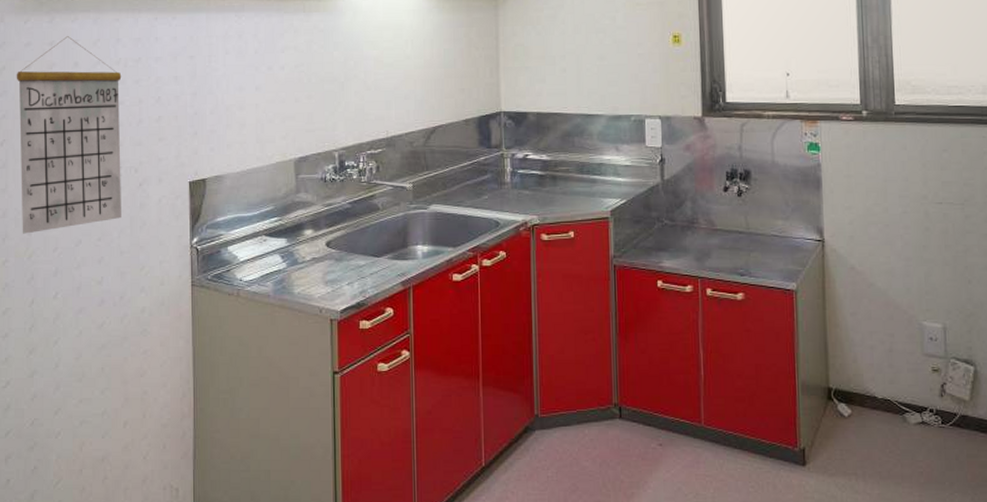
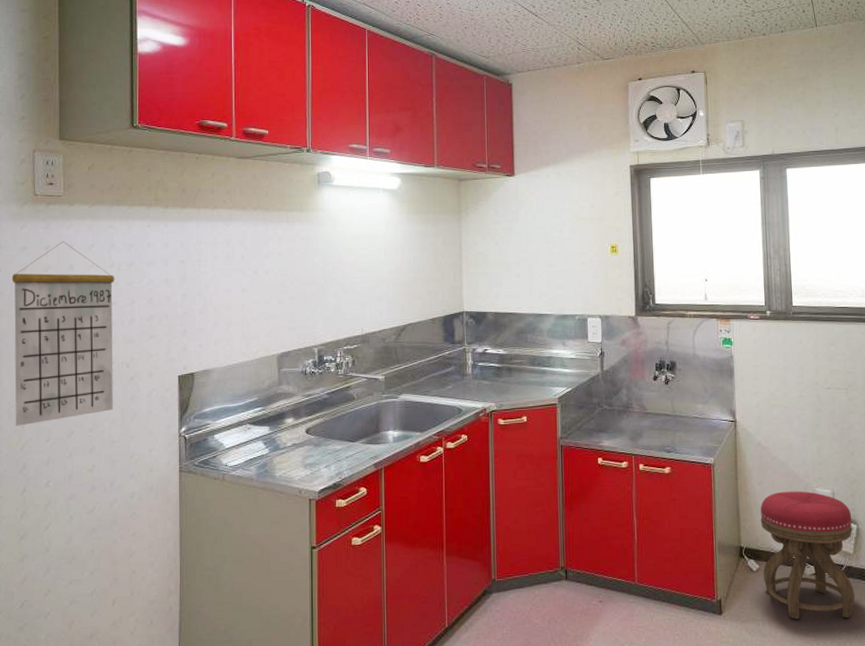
stool: none [853,324,971,477] -> present [760,491,855,619]

